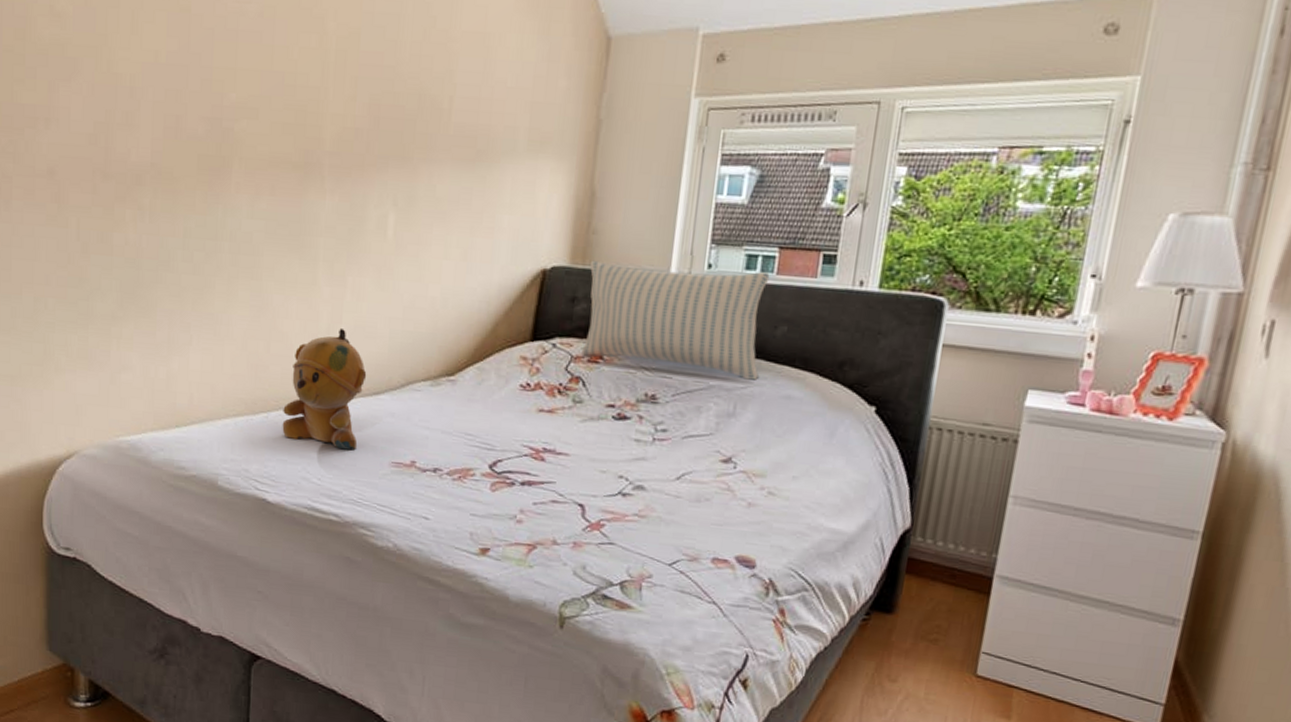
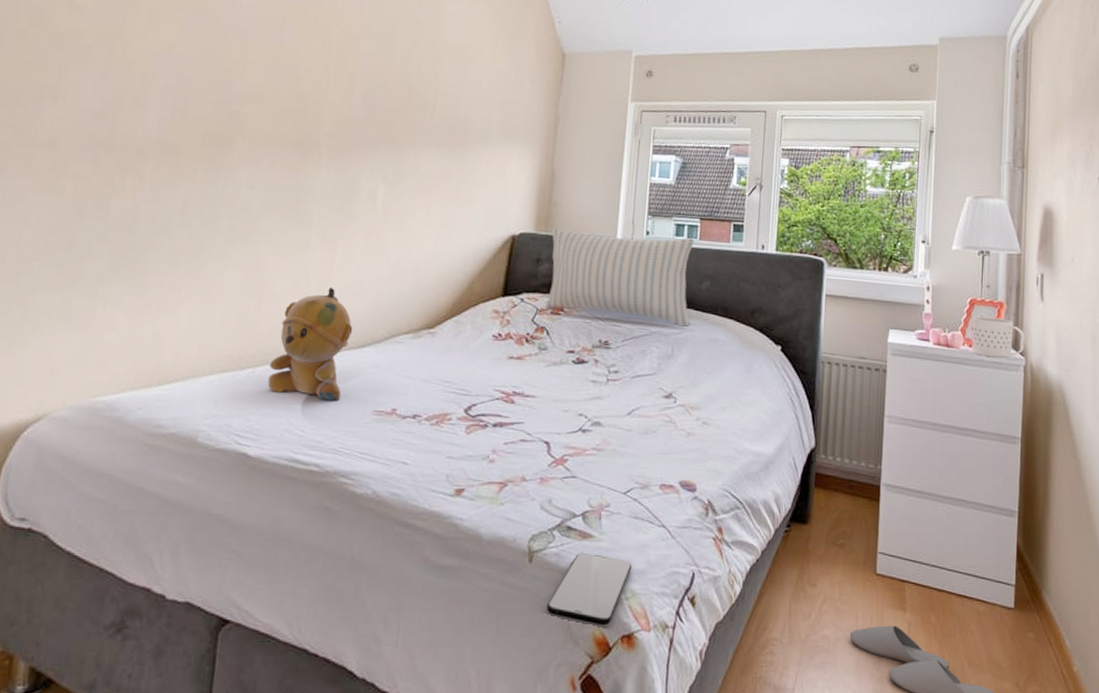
smartphone: none [578,623,676,699] -> present [546,553,632,626]
mug: none [1145,375,1231,431] -> present [971,316,1024,358]

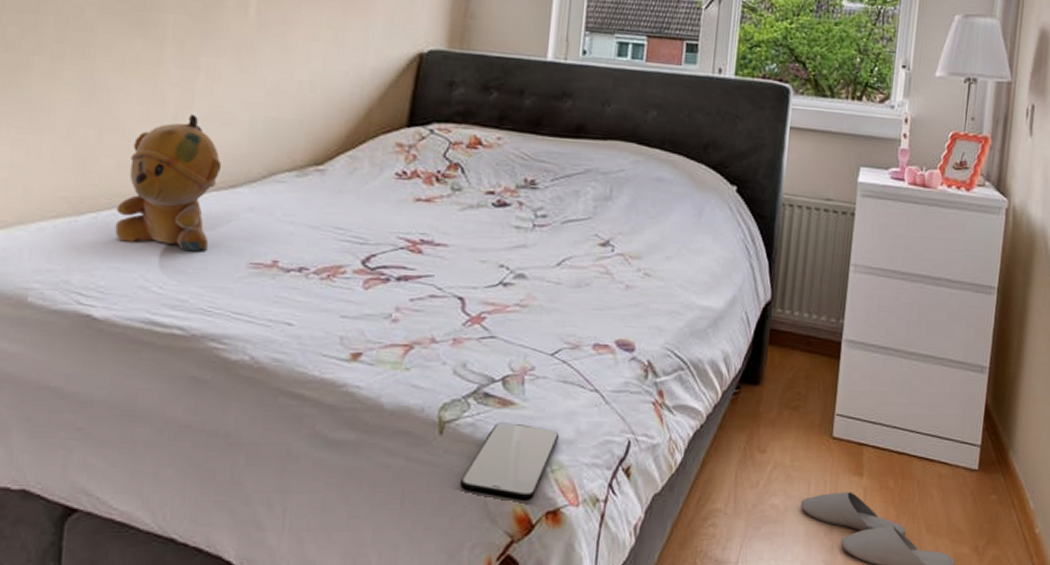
pillow: present [545,228,694,327] -> none [460,44,640,164]
mug: present [971,316,1024,358] -> none [950,152,1009,200]

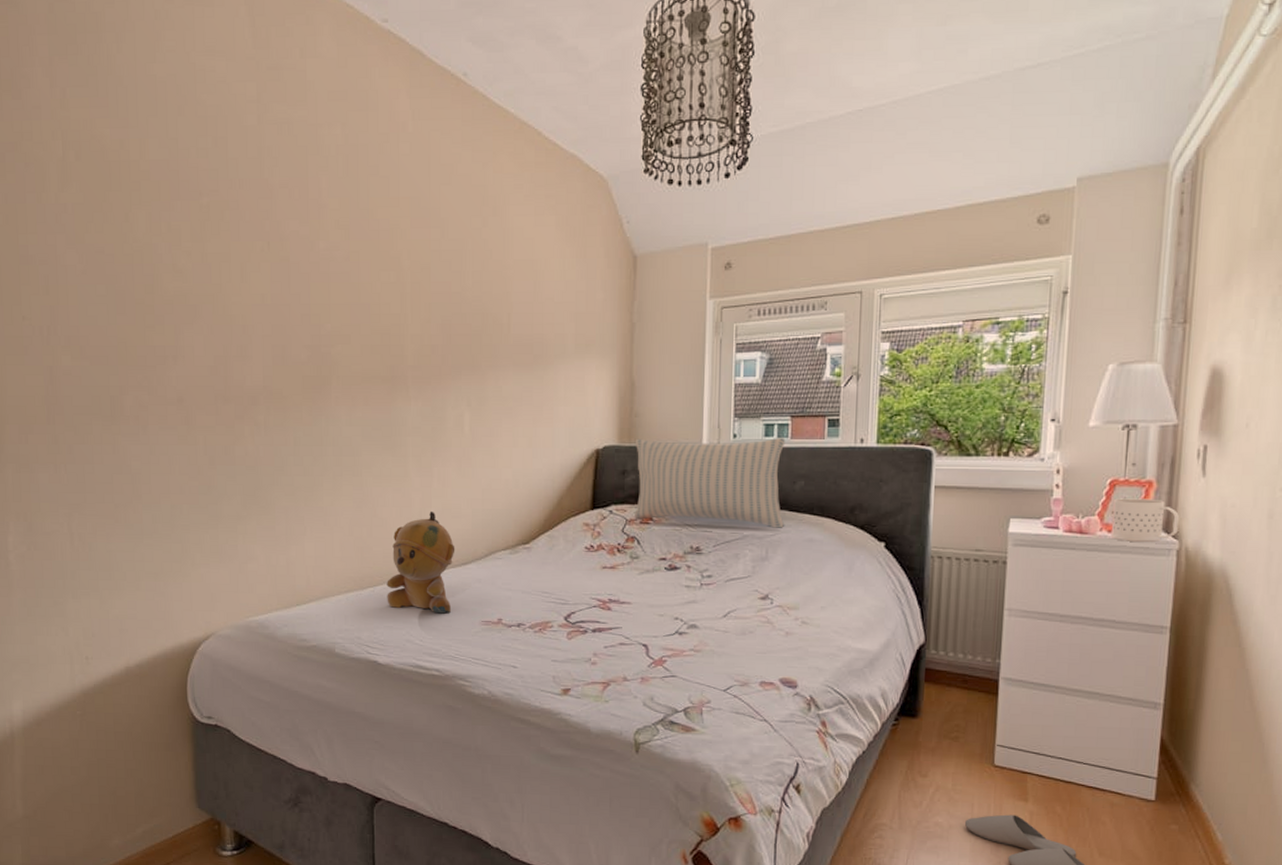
smartphone: present [459,423,560,502] -> none [655,745,736,809]
pillow: none [460,44,640,164] -> present [634,438,786,528]
mug: none [950,152,1009,200] -> present [1110,498,1179,543]

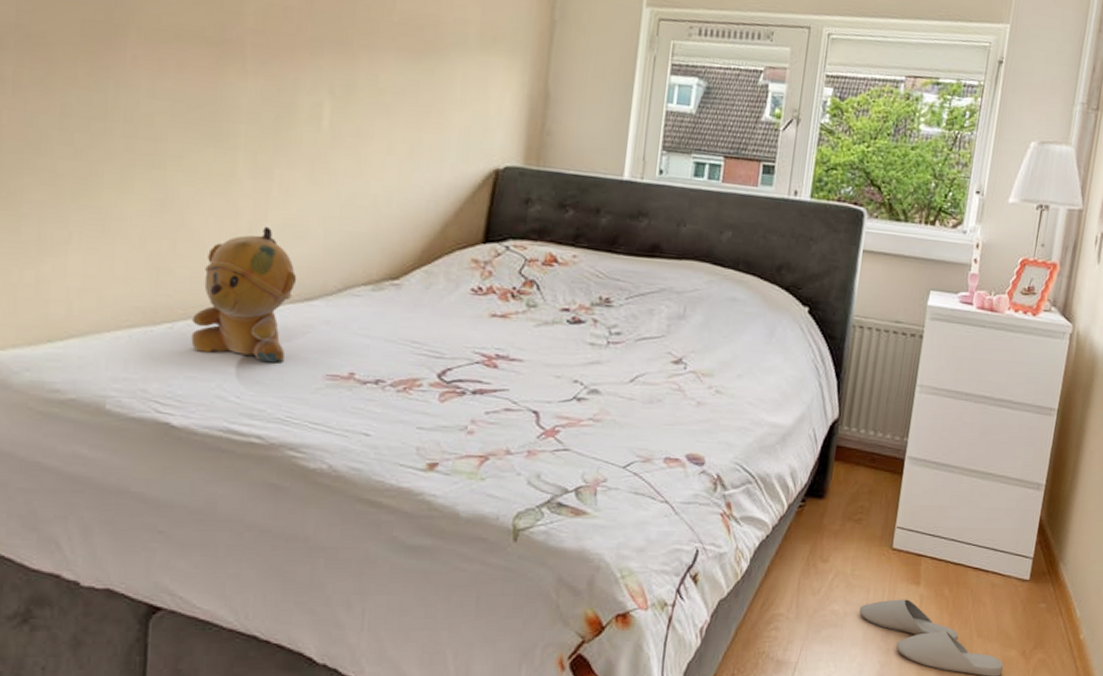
pillow: present [634,438,786,528] -> none [536,162,716,283]
mug: present [1110,498,1179,543] -> none [1016,278,1075,325]

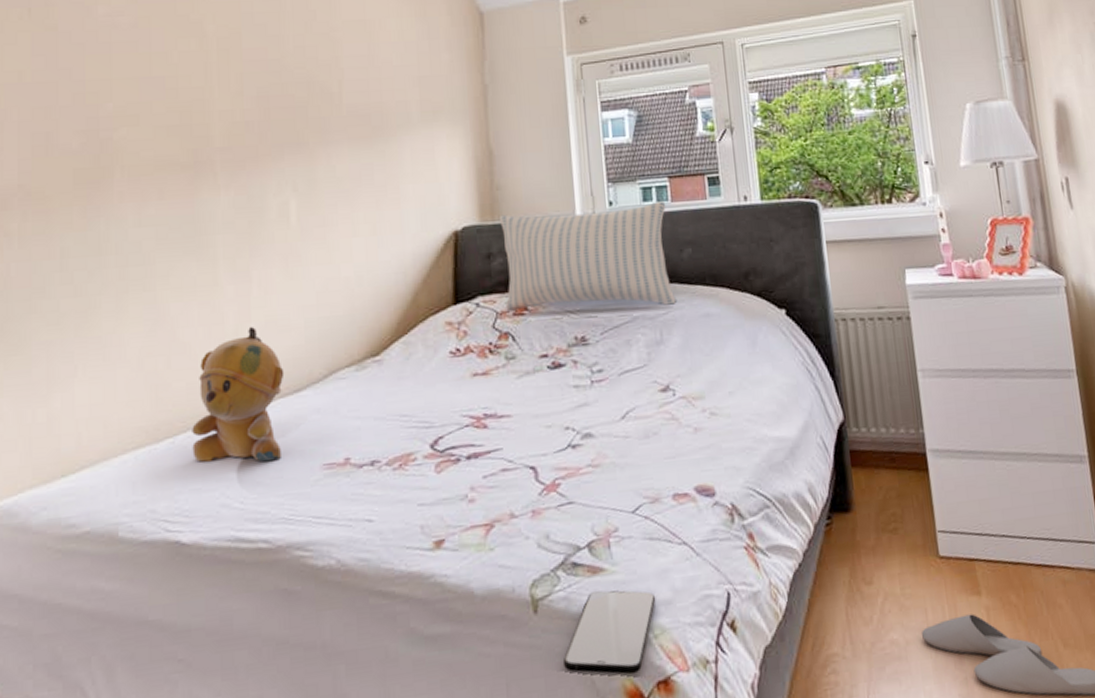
smartphone: none [532,531,630,605] -> present [562,590,656,675]
pillow: none [536,162,716,283] -> present [500,201,678,311]

